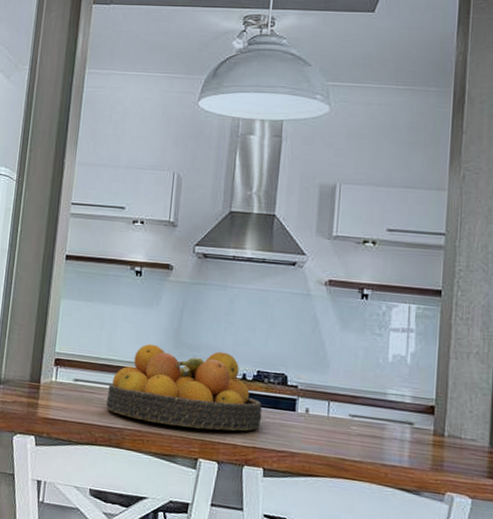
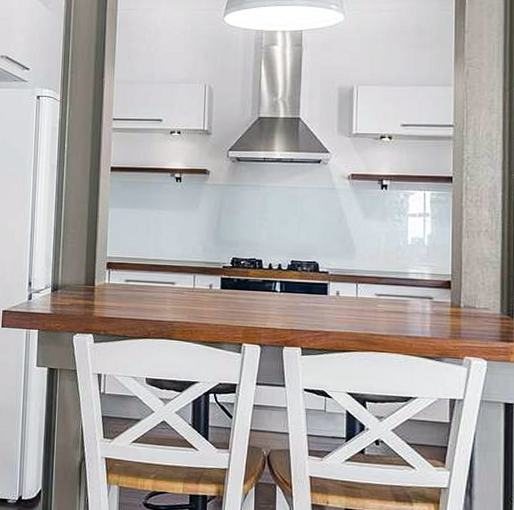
fruit bowl: present [106,344,263,431] -> none [157,243,298,317]

